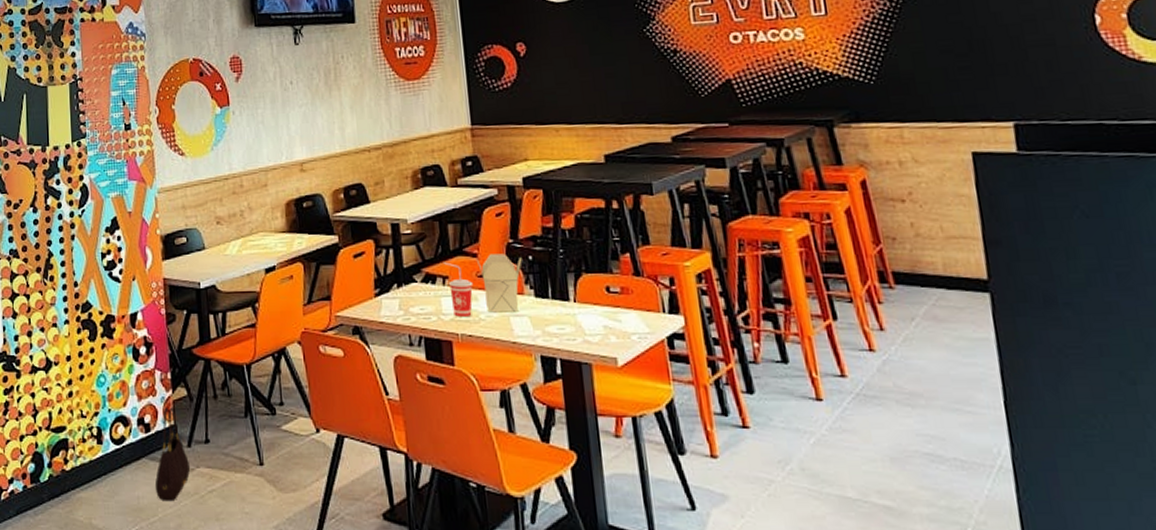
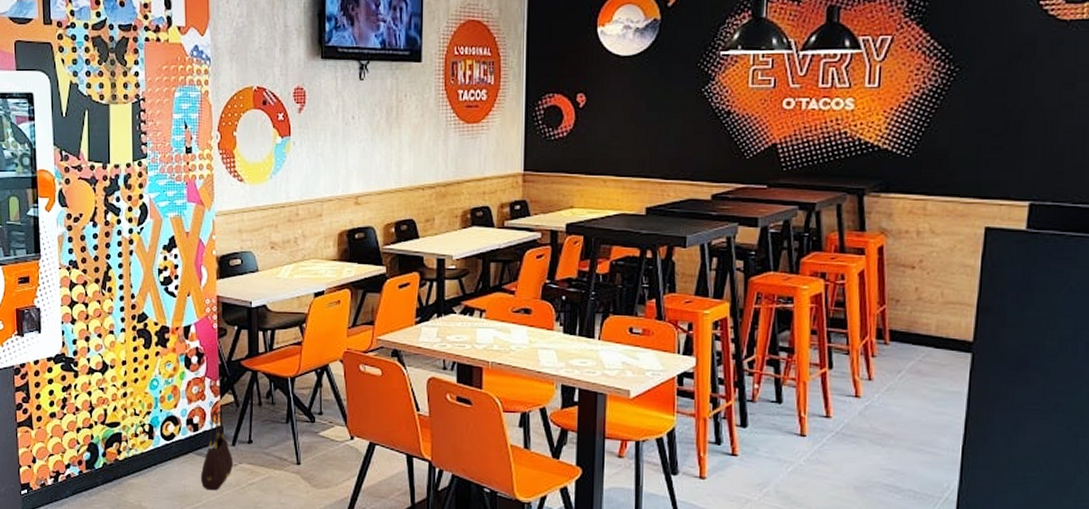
beverage cup: present [443,262,474,317] -> none [482,297,508,347]
takeout container: present [476,253,522,314] -> none [513,292,556,347]

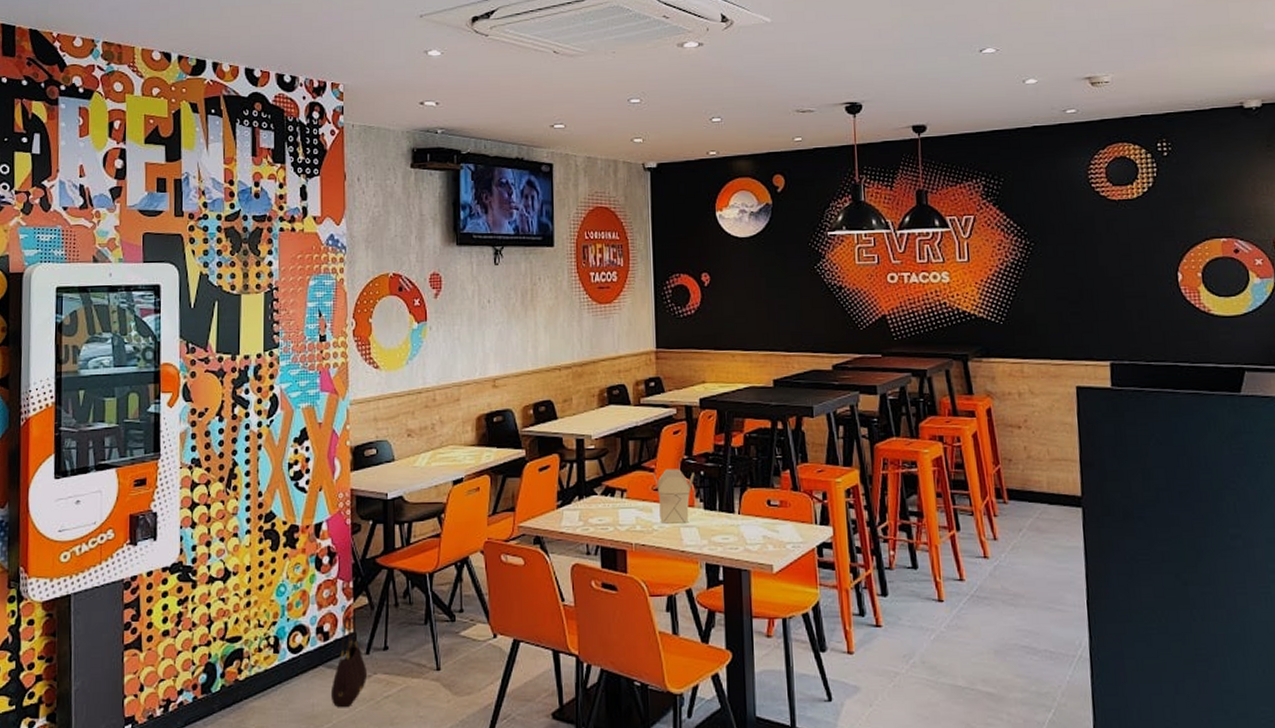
takeout container: none [513,292,556,347] -> present [653,469,695,525]

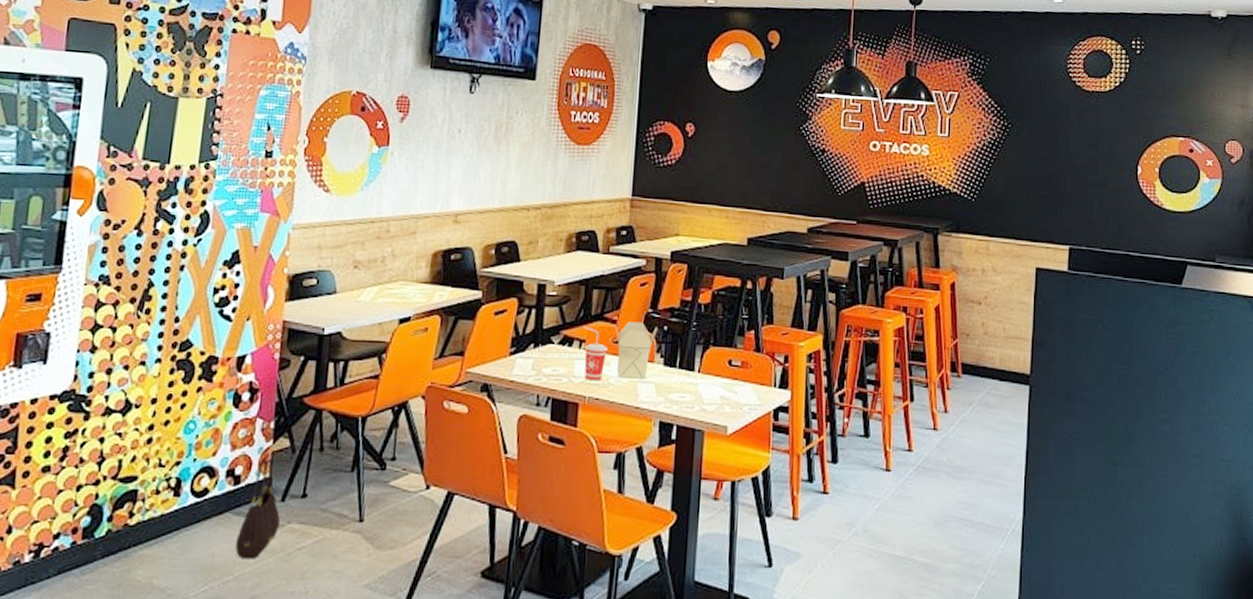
beverage cup: none [622,476,649,527] -> present [582,326,609,380]

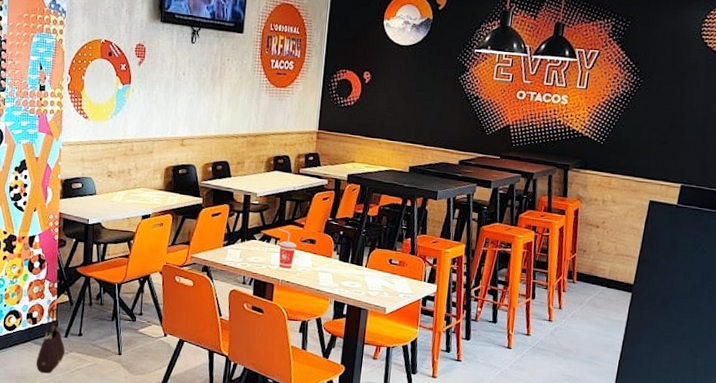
takeout container: present [614,322,658,380] -> none [302,226,335,270]

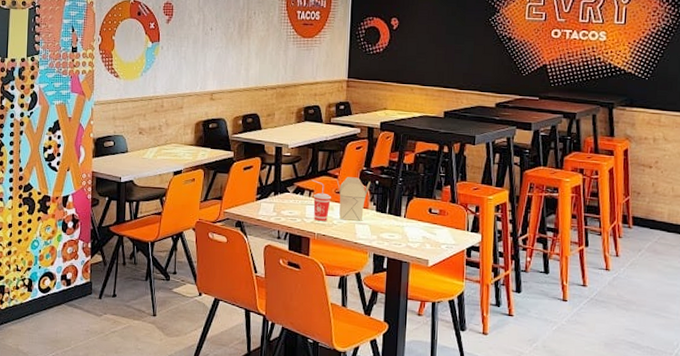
handbag: present [36,307,65,373] -> none [70,268,100,336]
takeout container: none [302,226,335,270] -> present [336,177,371,222]

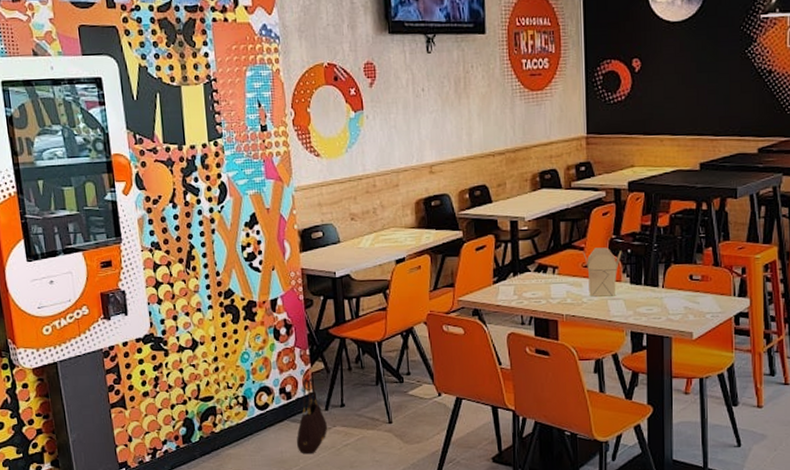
handbag: none [70,268,100,336] -> present [296,378,328,453]
beverage cup: present [311,179,332,221] -> none [554,254,579,300]

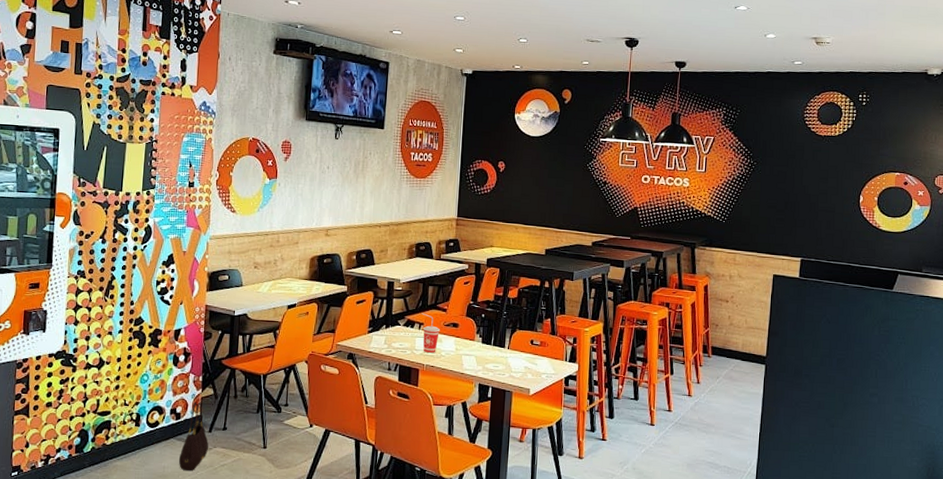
beverage cup: none [554,254,579,300] -> present [421,313,441,353]
takeout container: present [582,247,622,297] -> none [445,310,477,353]

